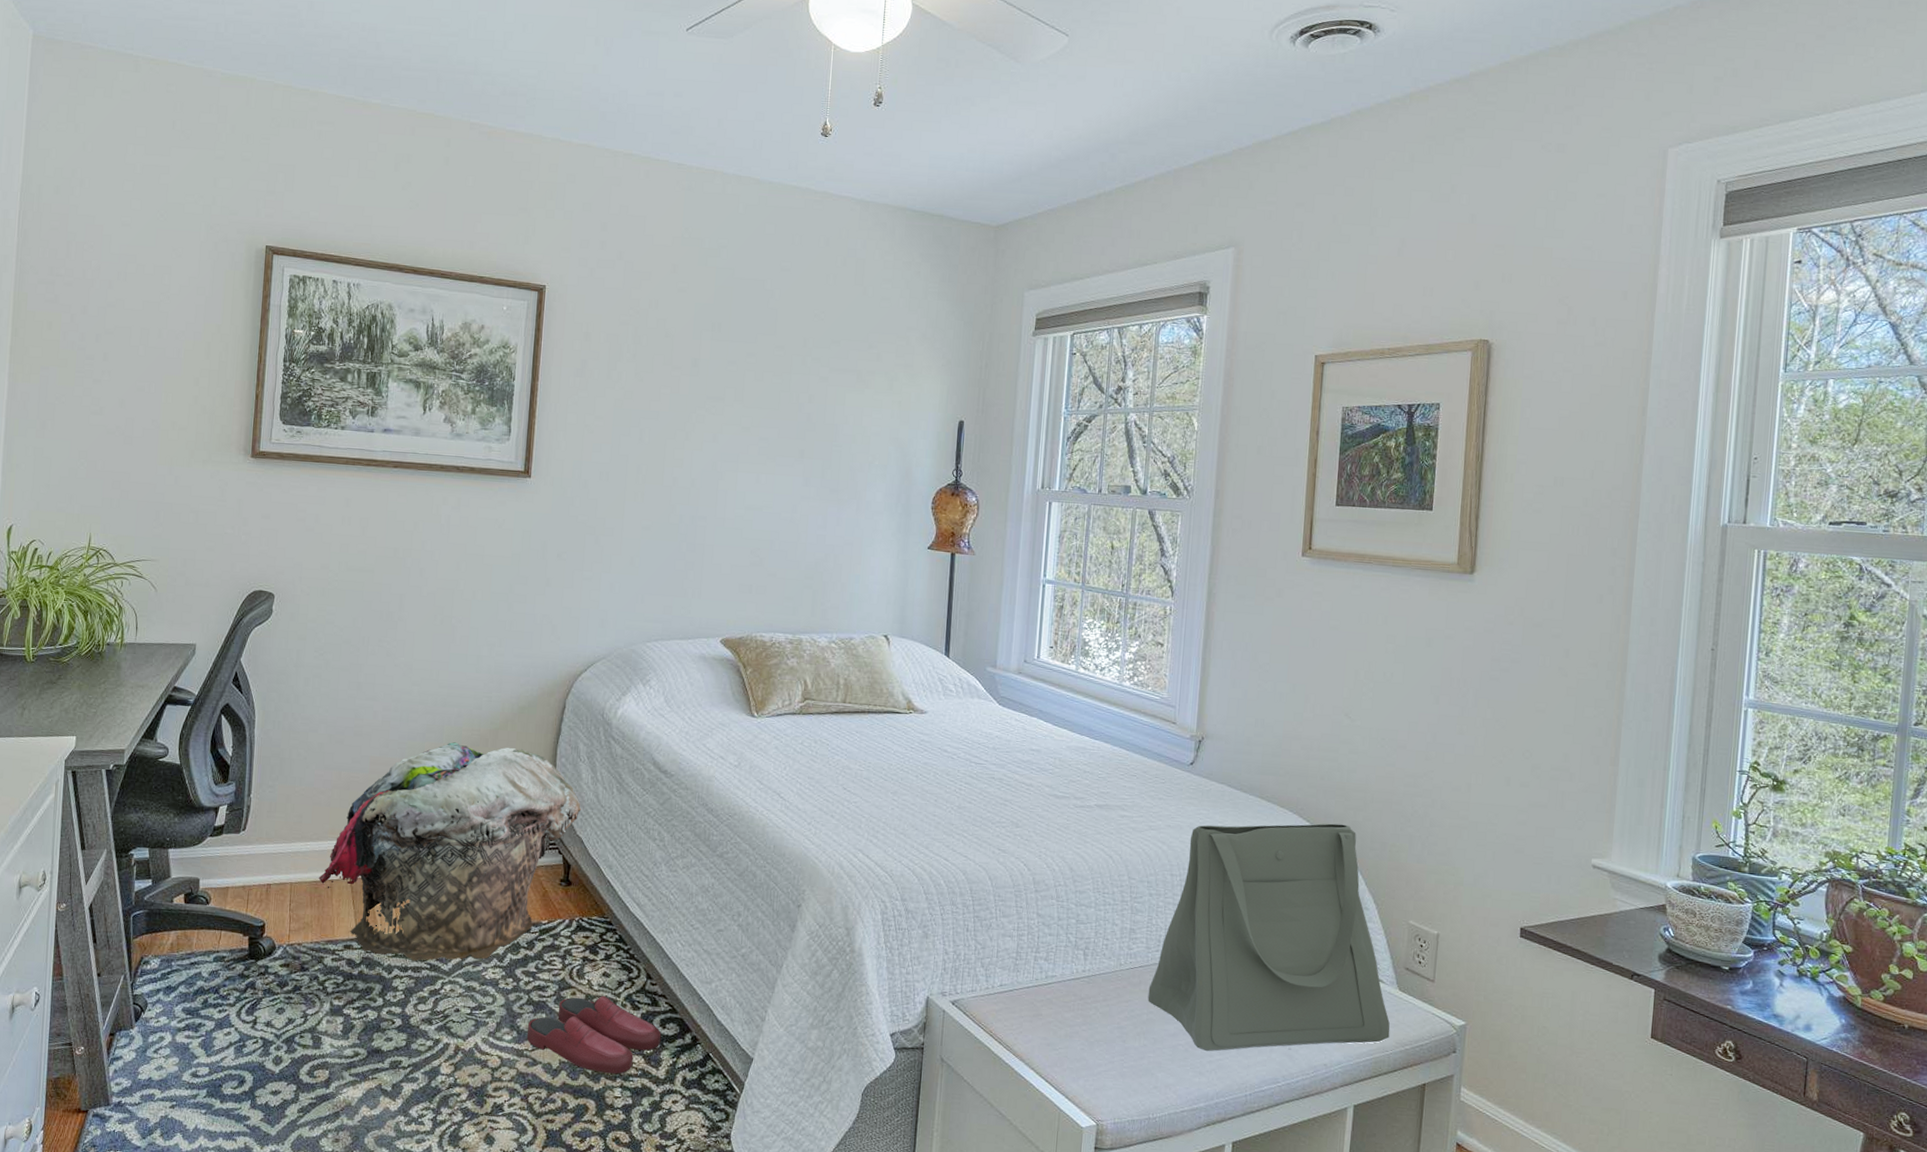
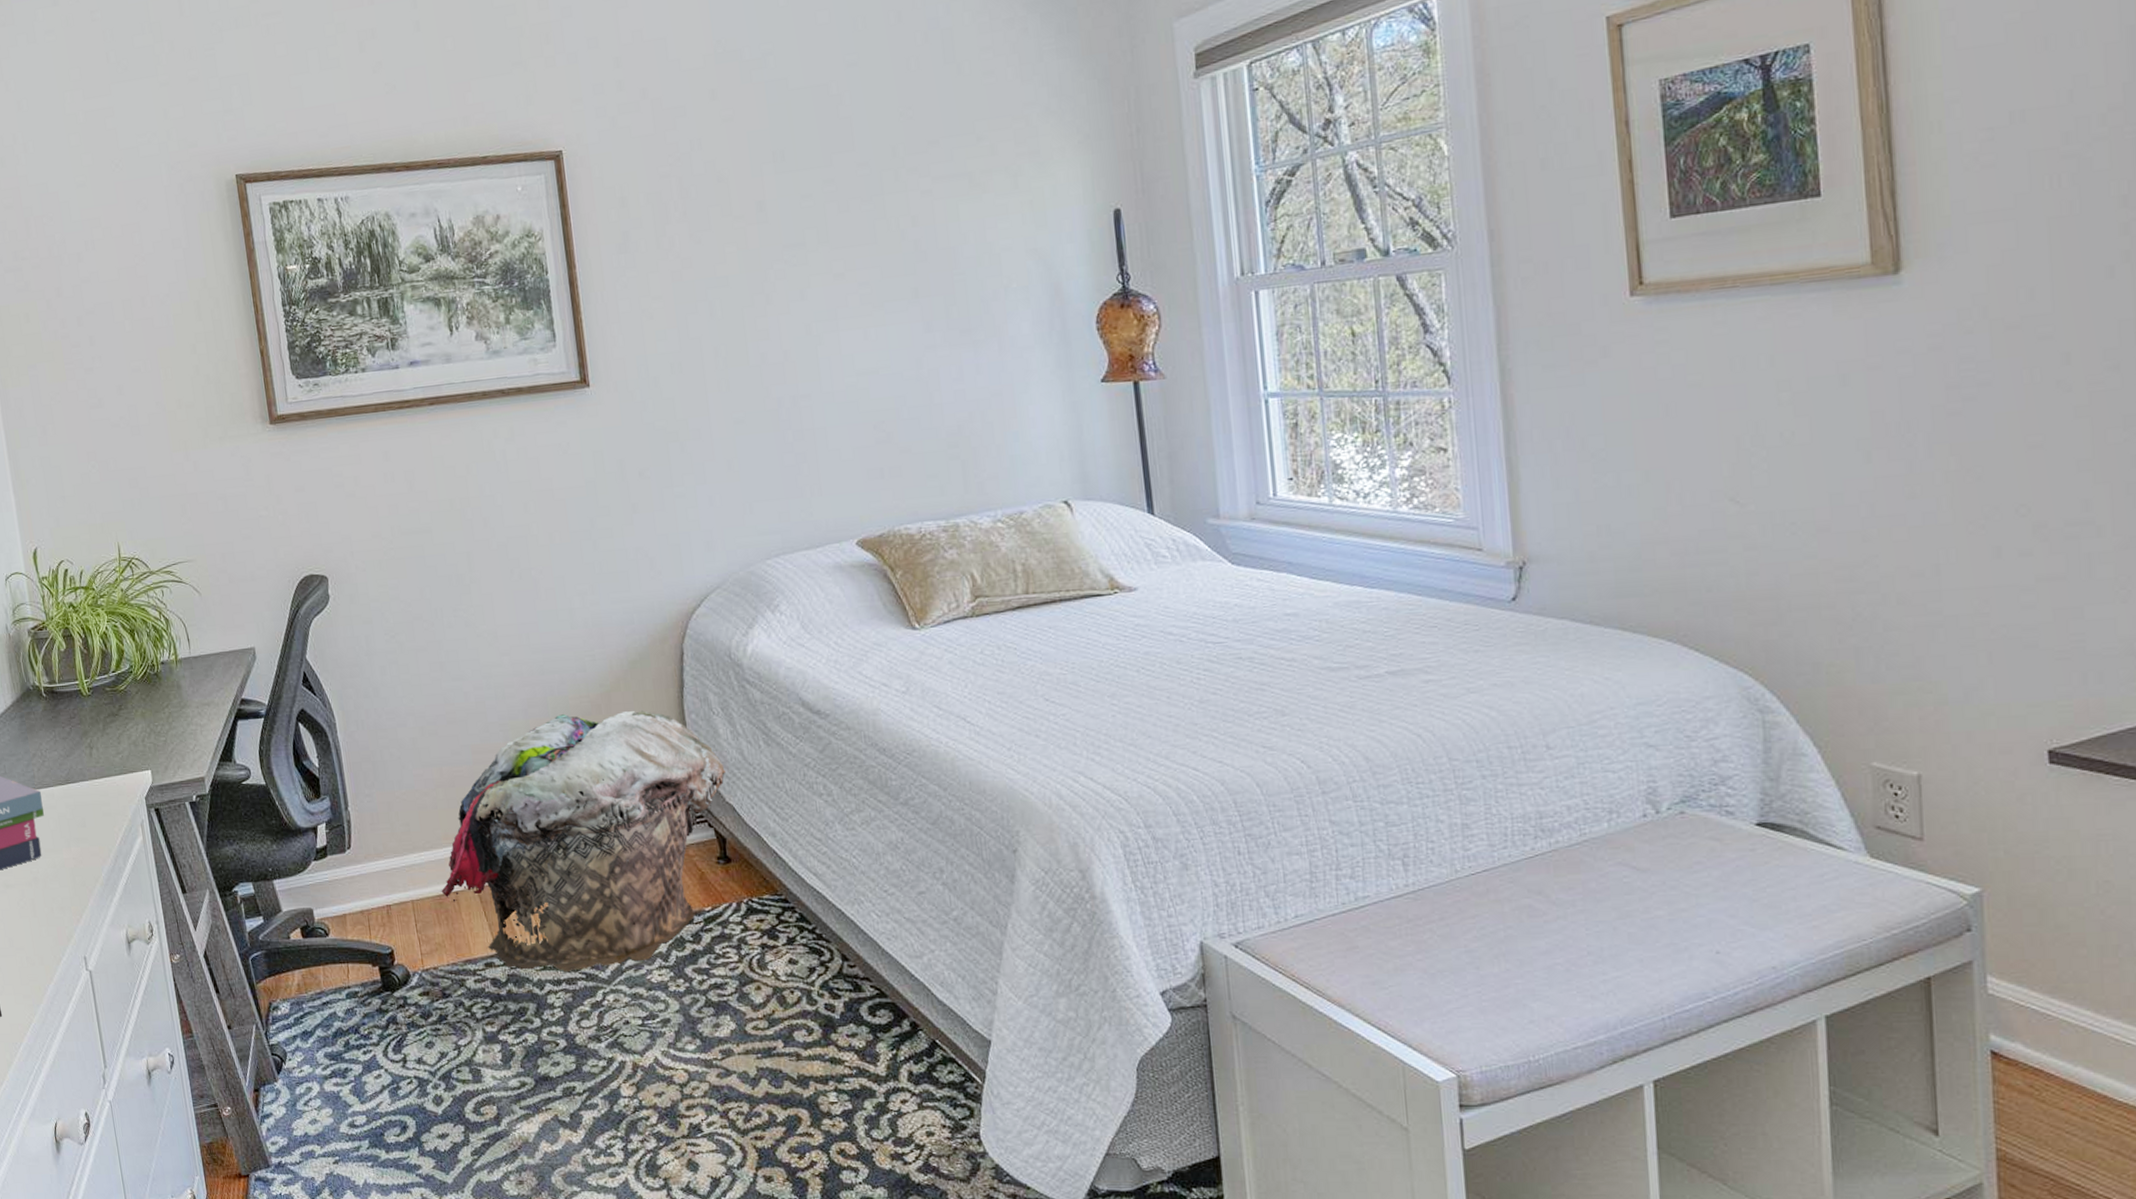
slippers: present [526,996,662,1074] -> none [712,987,874,1077]
tote bag: present [1147,823,1390,1052] -> none [1500,647,1866,969]

